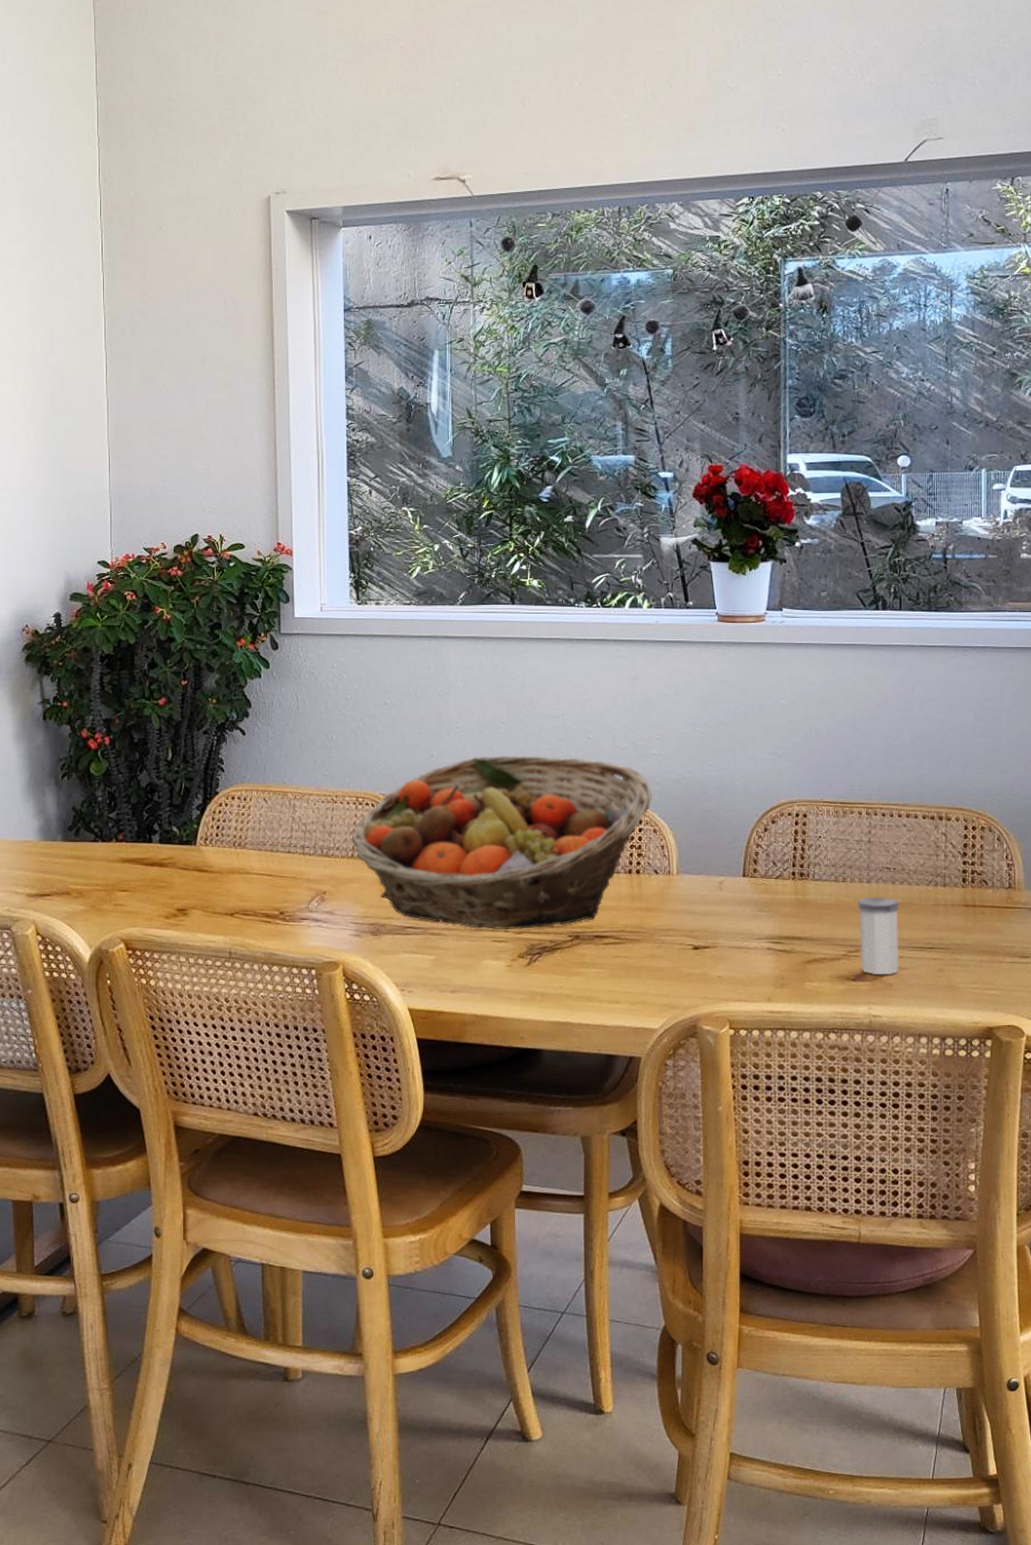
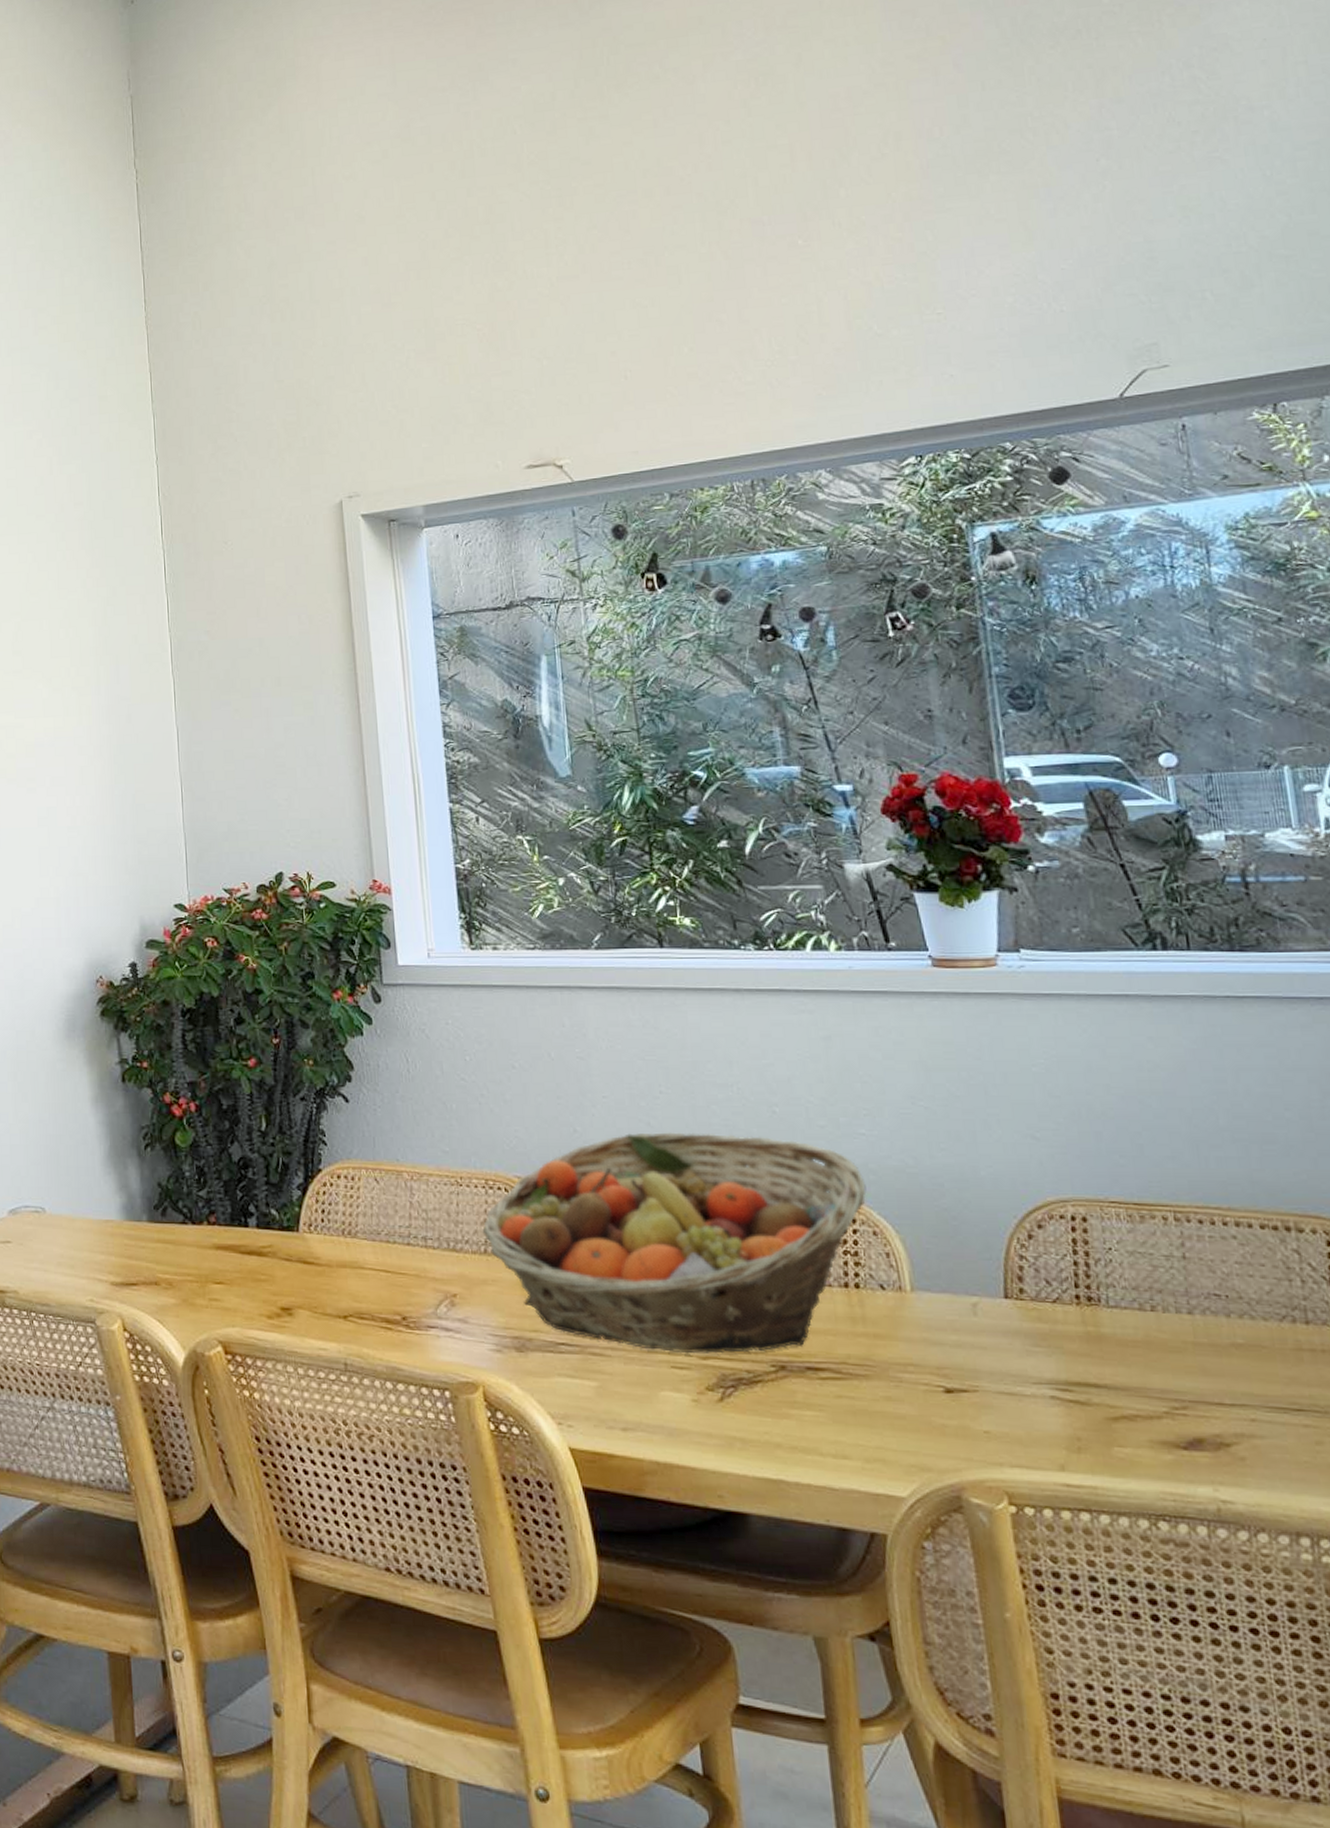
salt shaker: present [858,897,900,974] -> none [1177,1334,1253,1444]

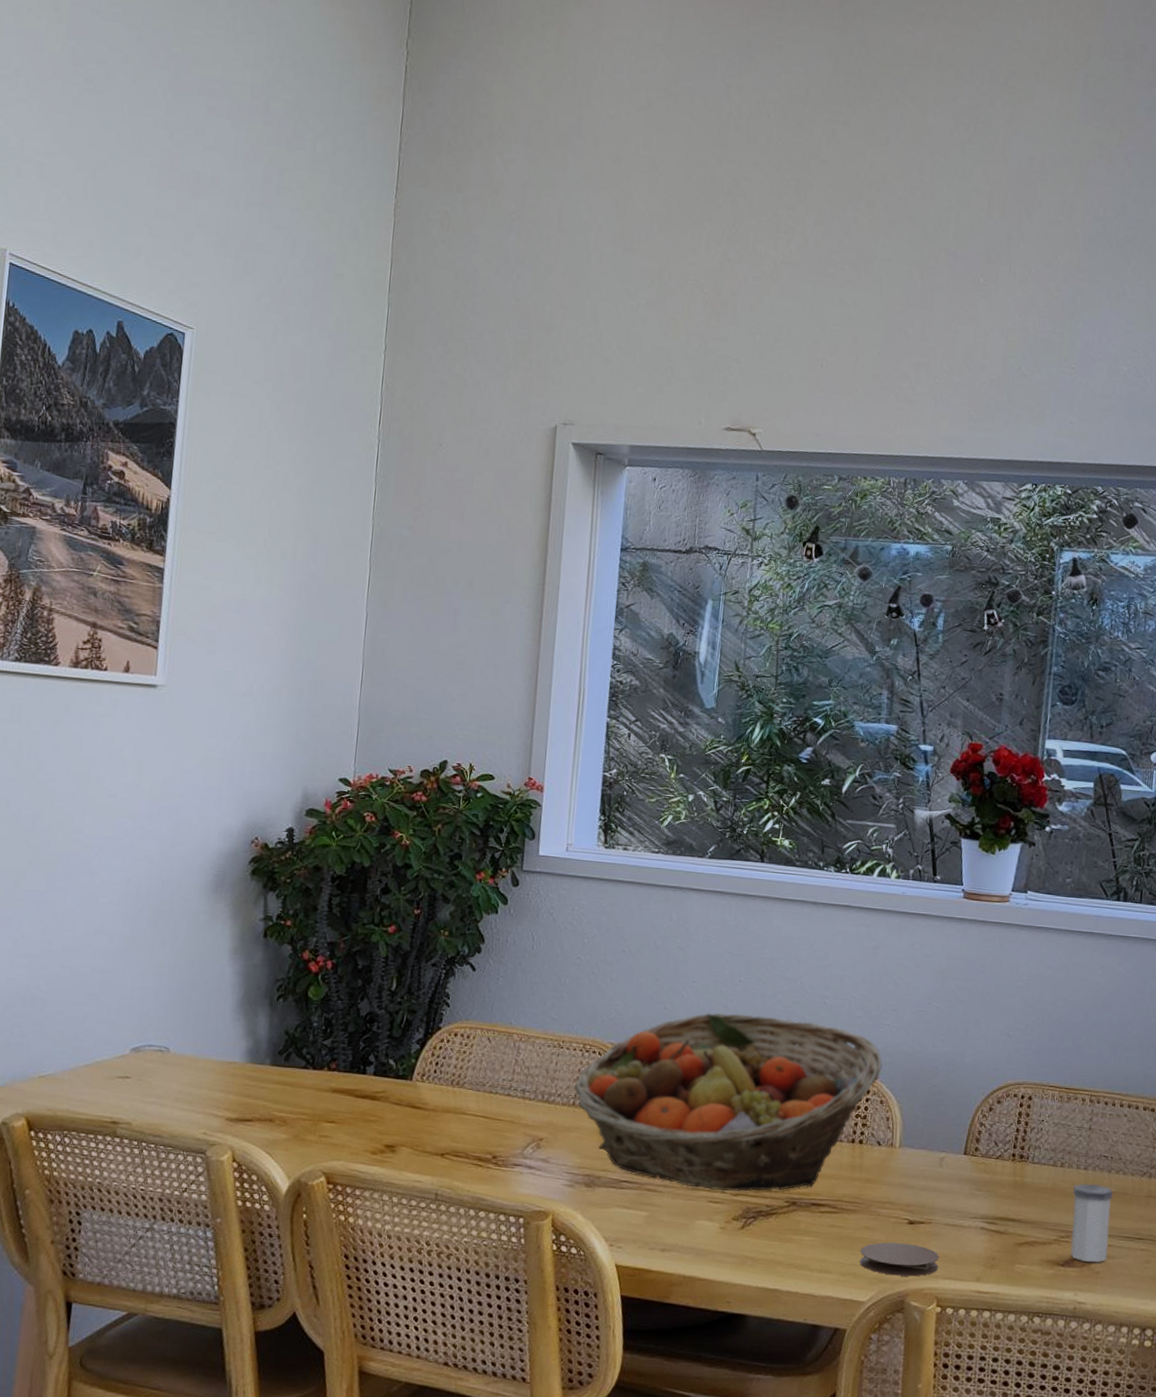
coaster: none [885,1417,1000,1464] -> present [859,1242,939,1277]
salt shaker: none [1177,1334,1253,1444] -> present [1070,1184,1113,1262]

